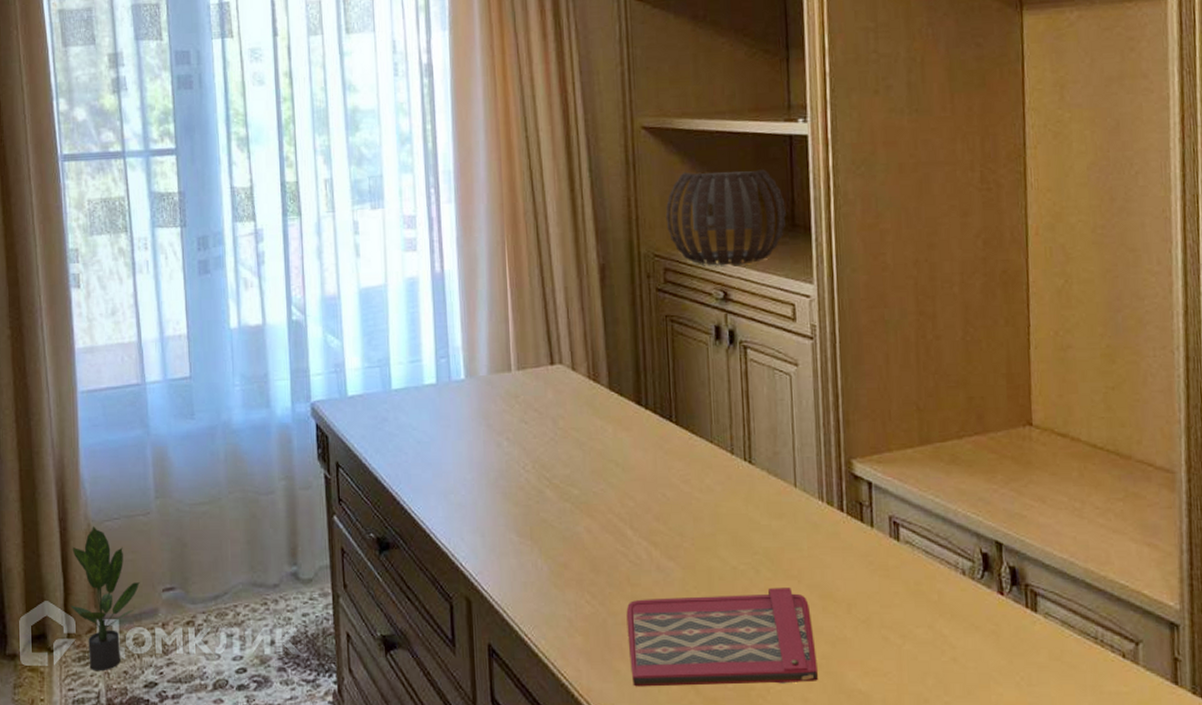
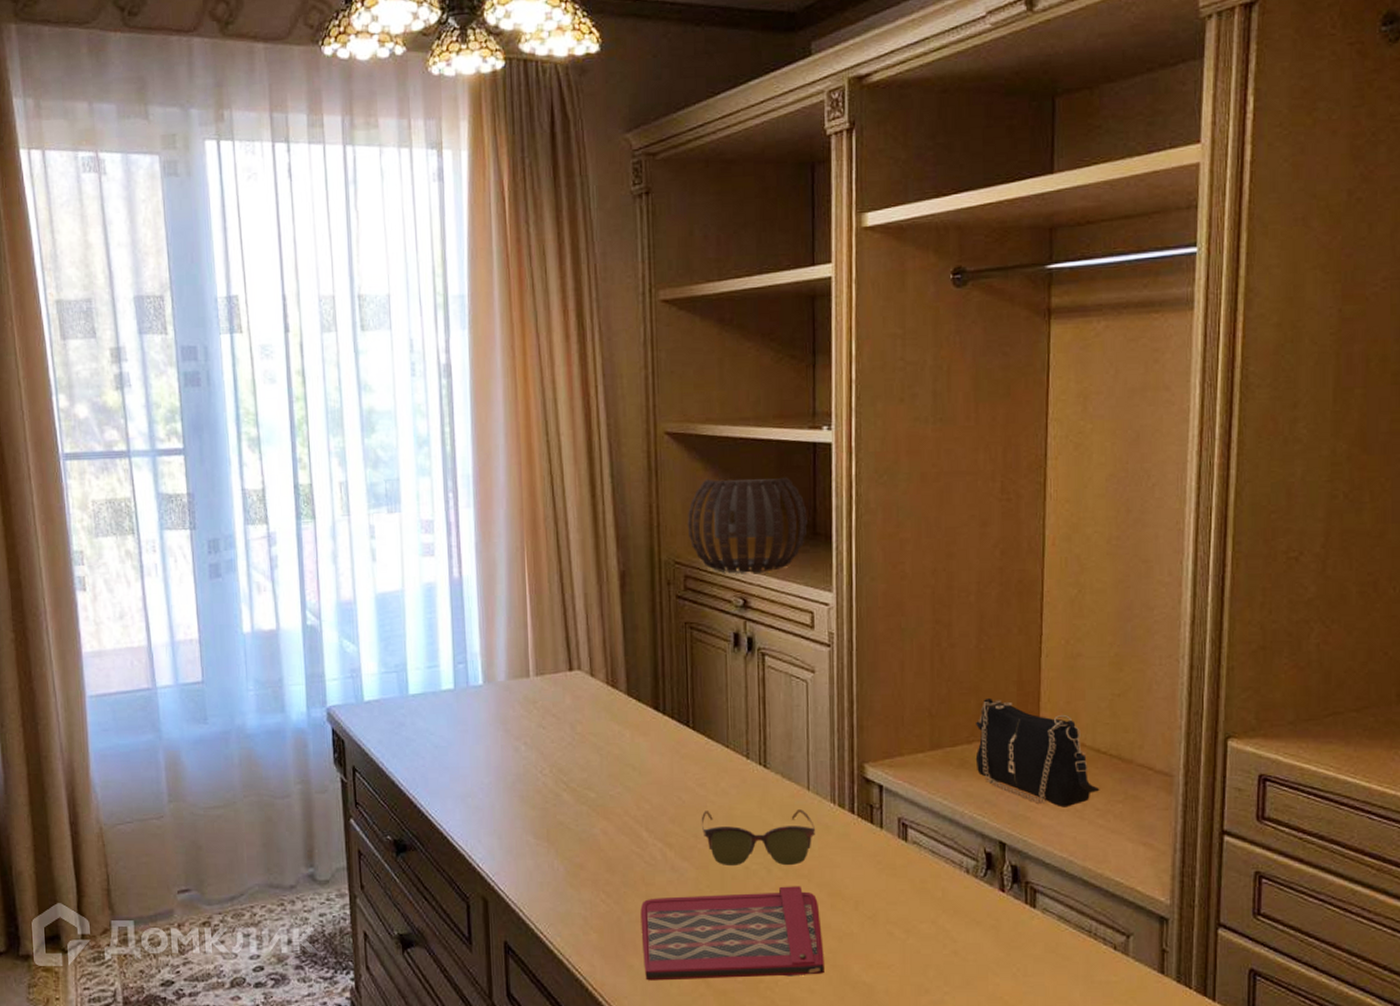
potted plant: present [70,526,140,672] -> none [84,830,155,971]
sunglasses: none [686,507,804,567] -> present [701,809,815,867]
handbag: none [965,391,1099,506] -> present [975,697,1100,808]

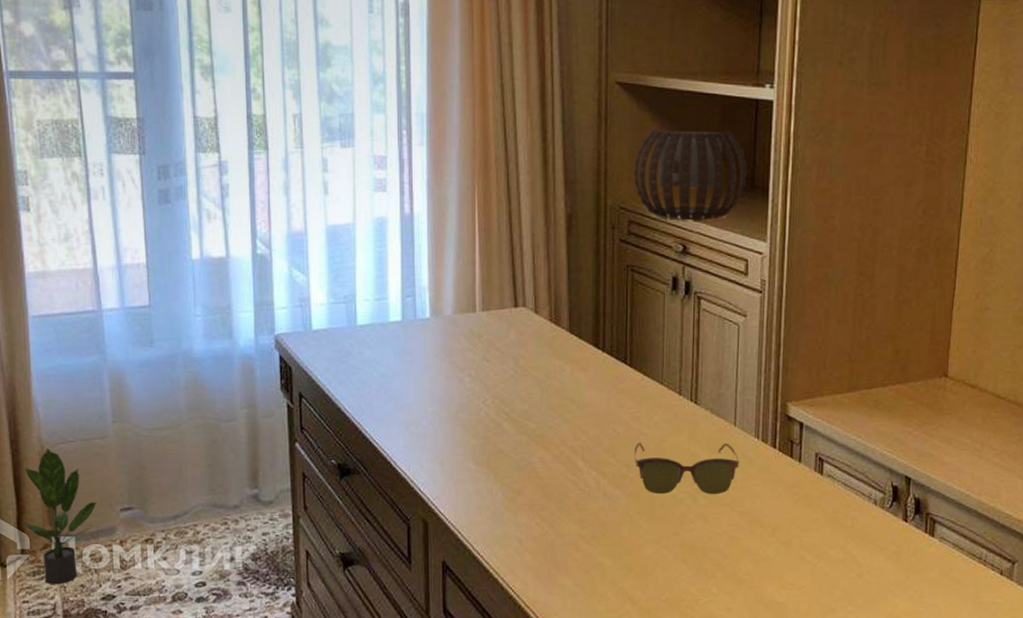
potted plant: none [84,830,155,971] -> present [24,448,97,585]
clutch bag: present [640,886,824,981] -> none [573,513,741,599]
handbag: present [975,697,1100,808] -> none [888,345,998,447]

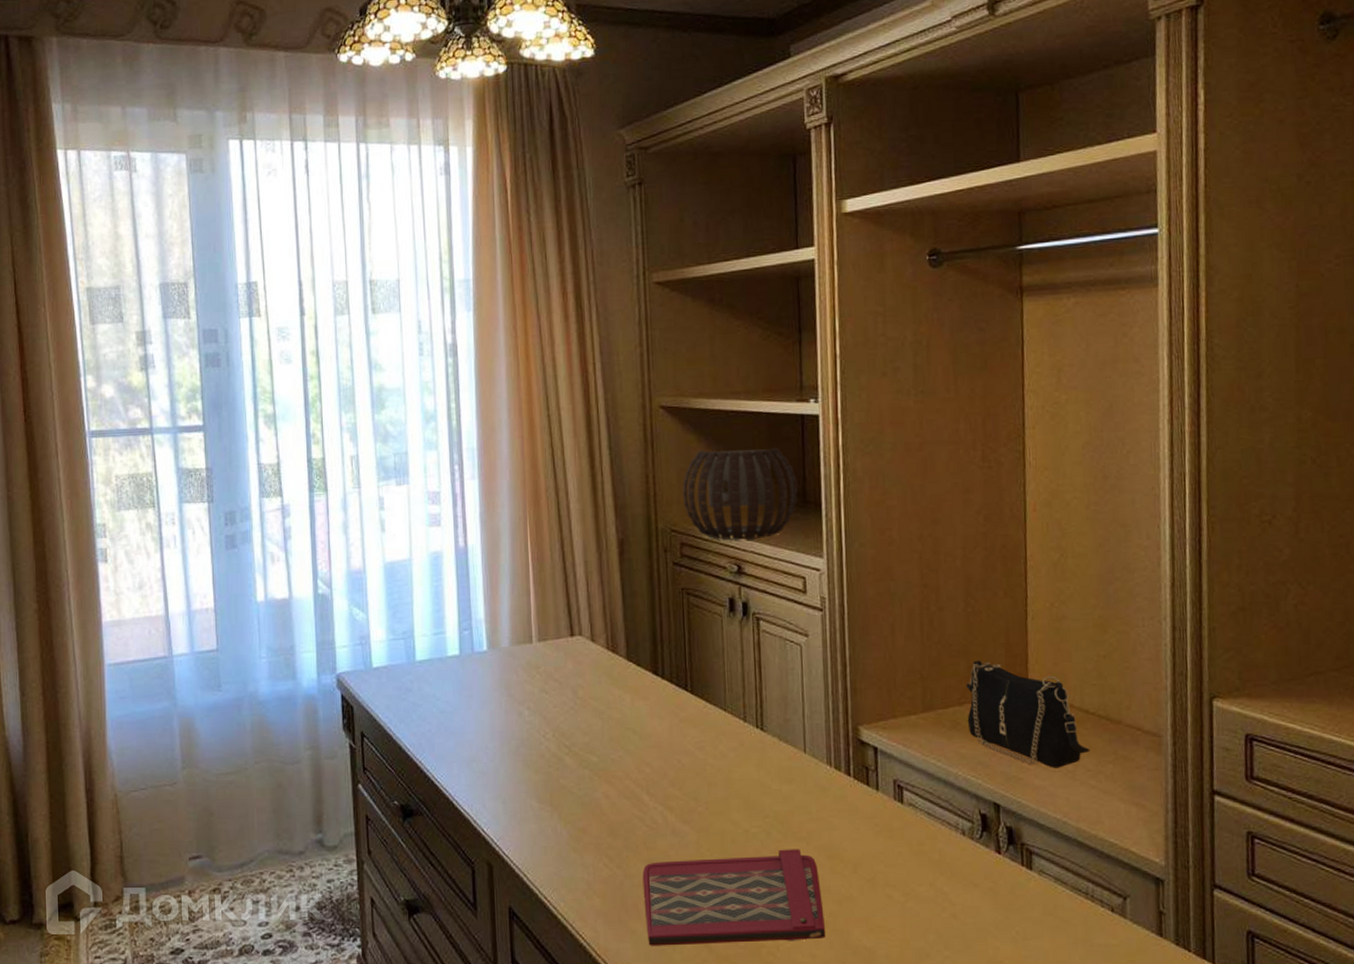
potted plant: present [24,448,97,585] -> none [97,797,167,939]
clutch bag: none [573,513,741,599] -> present [642,849,825,946]
sunglasses: present [633,443,739,495] -> none [700,772,812,830]
handbag: none [888,345,998,447] -> present [966,660,1090,768]

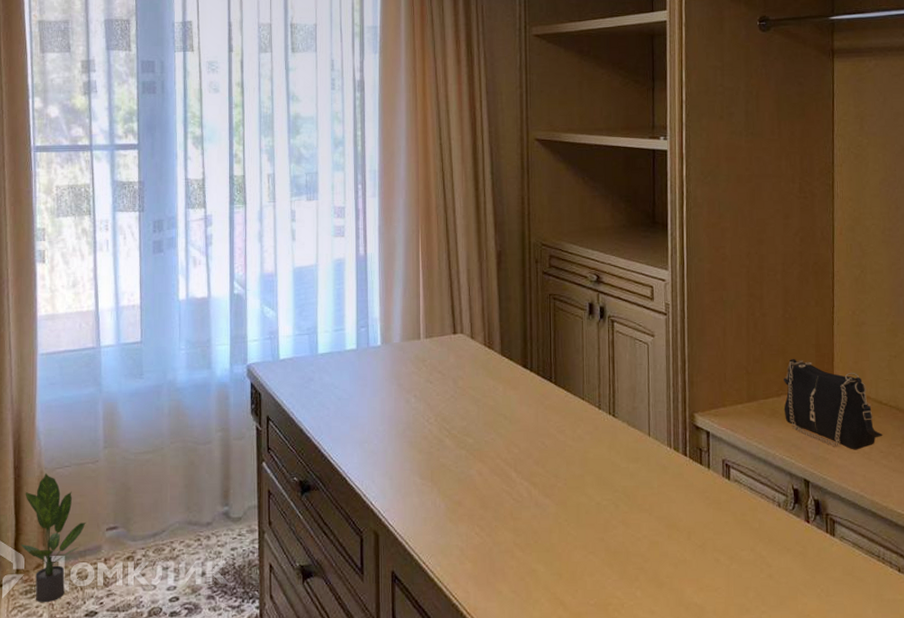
potted plant: none [97,797,167,939] -> present [20,473,86,603]
clutch bag: present [642,849,825,946] -> none [509,519,663,605]
decorative basket: present [682,447,798,540] -> none [552,176,648,254]

